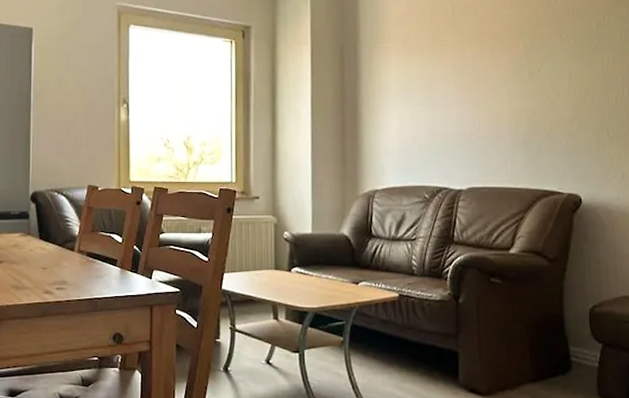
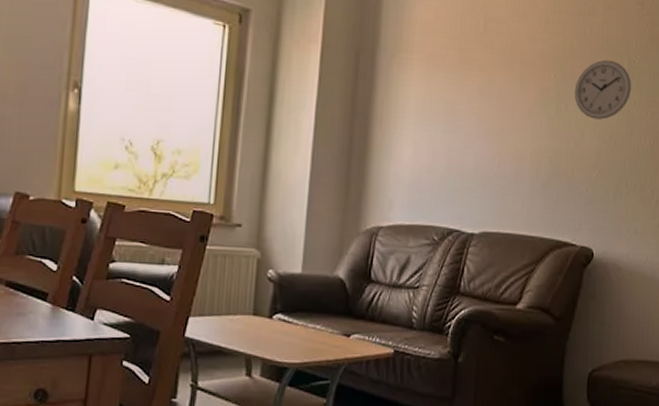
wall clock: none [545,24,604,78] -> present [574,60,632,120]

